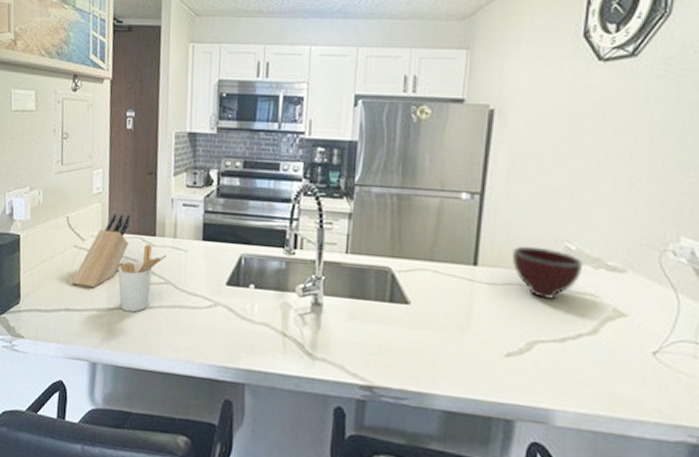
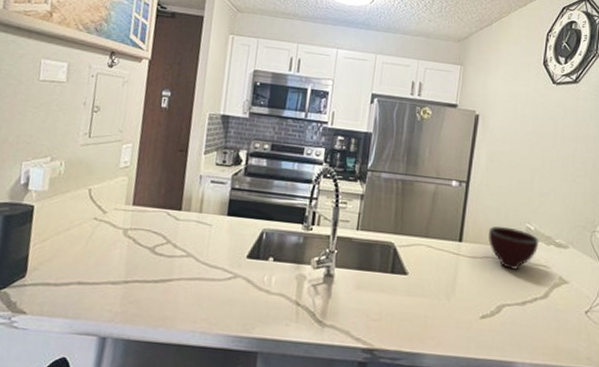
knife block: present [71,213,130,288] -> none [87,187,157,261]
utensil holder: present [118,243,167,313] -> none [137,217,191,285]

